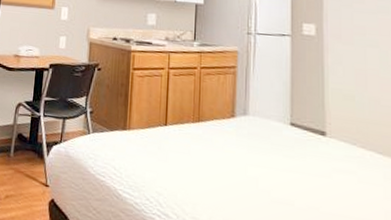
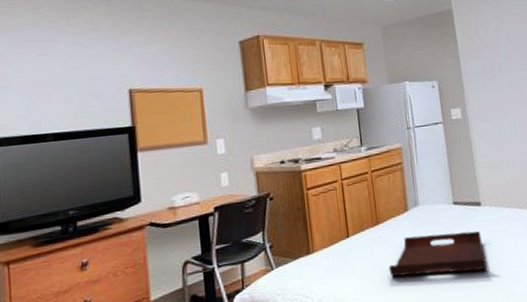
serving tray: none [204,143,323,210] -> present [388,231,487,277]

